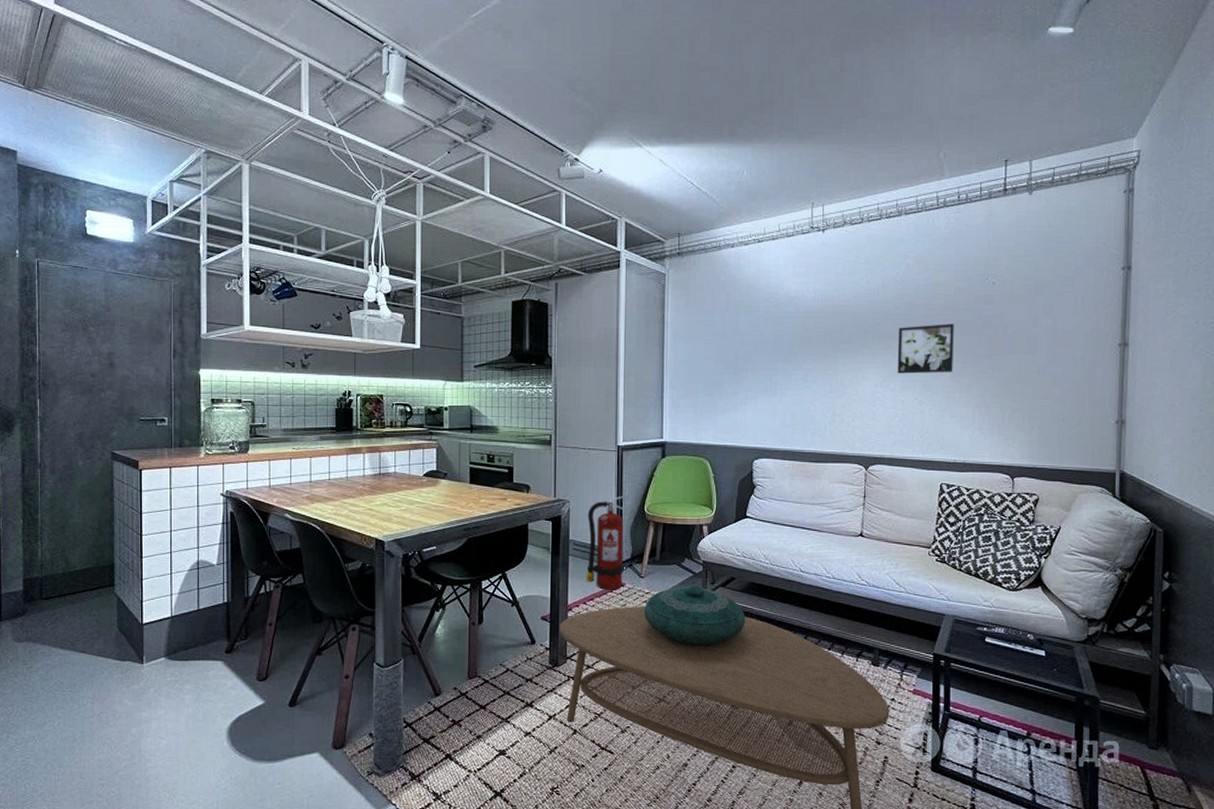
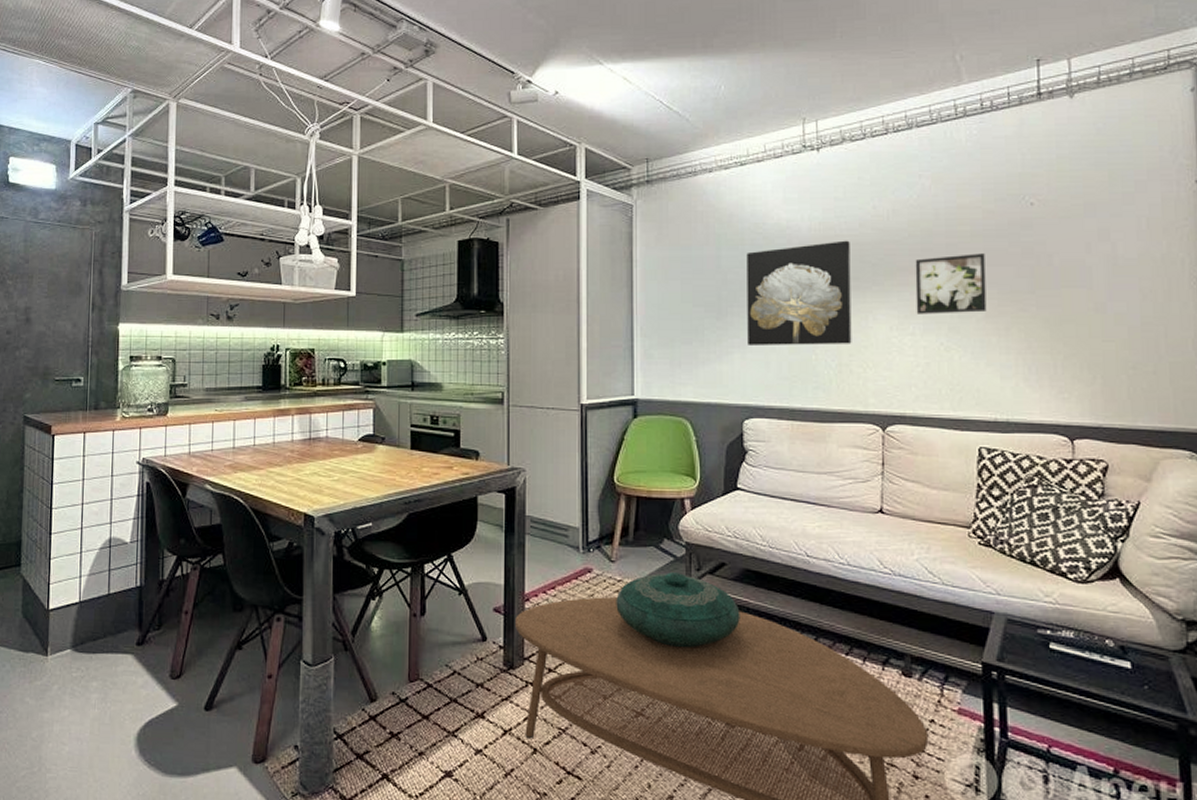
fire extinguisher: present [586,495,624,590] -> none [546,463,591,577]
wall art: none [759,310,846,398] -> present [746,240,852,345]

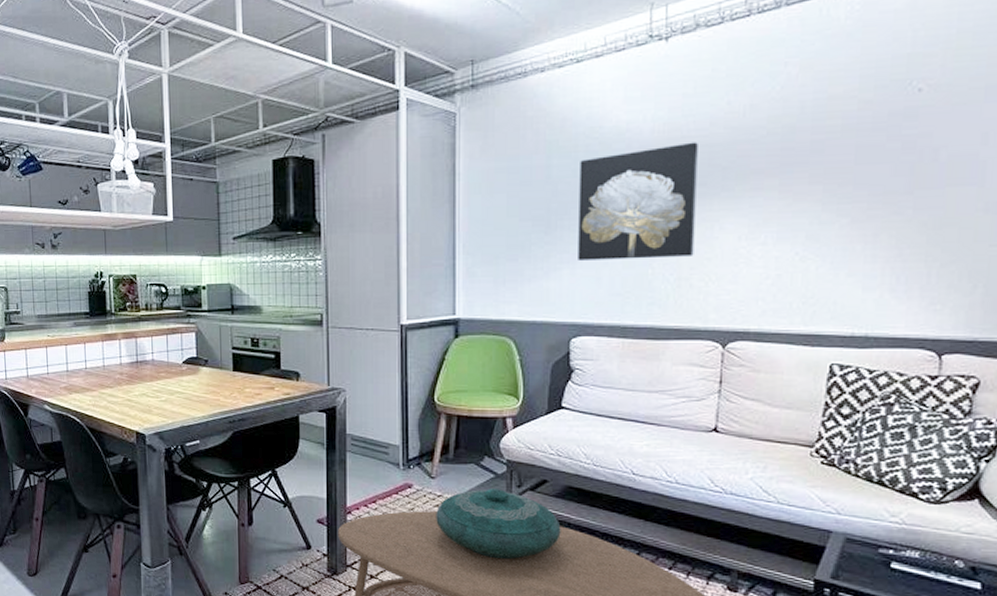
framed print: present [915,253,987,314] -> none [770,150,857,222]

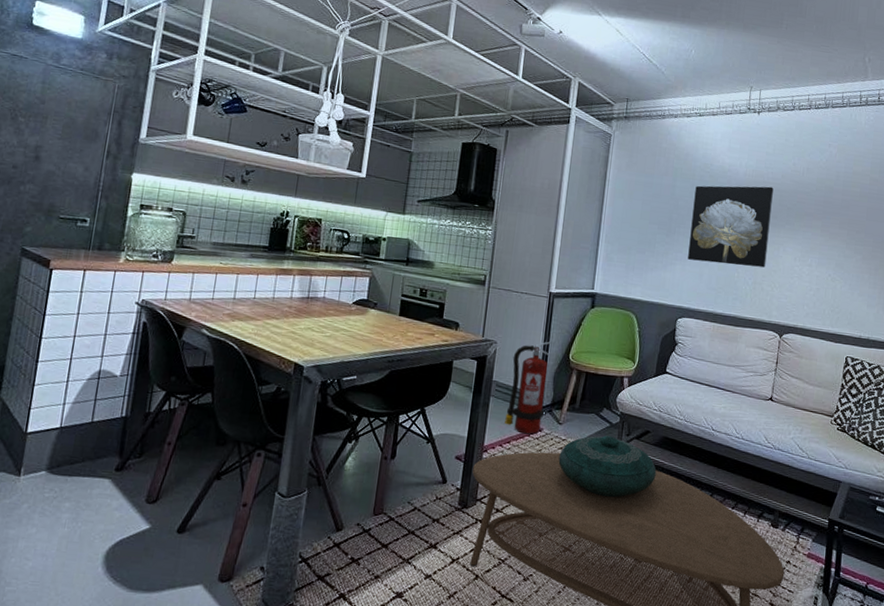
fire extinguisher: none [366,383,411,492] -> present [505,341,551,435]

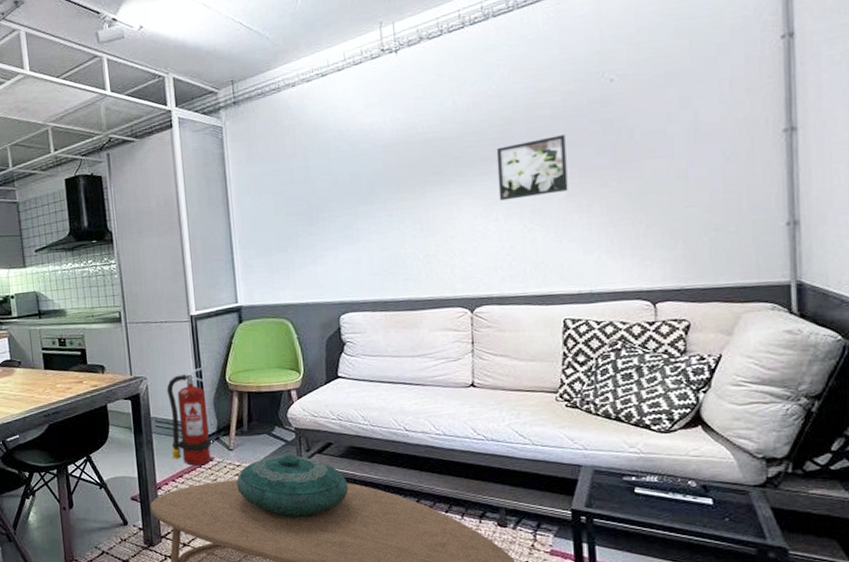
wall art: present [688,185,773,268] -> none [333,137,438,247]
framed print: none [814,208,868,255] -> present [496,135,568,201]

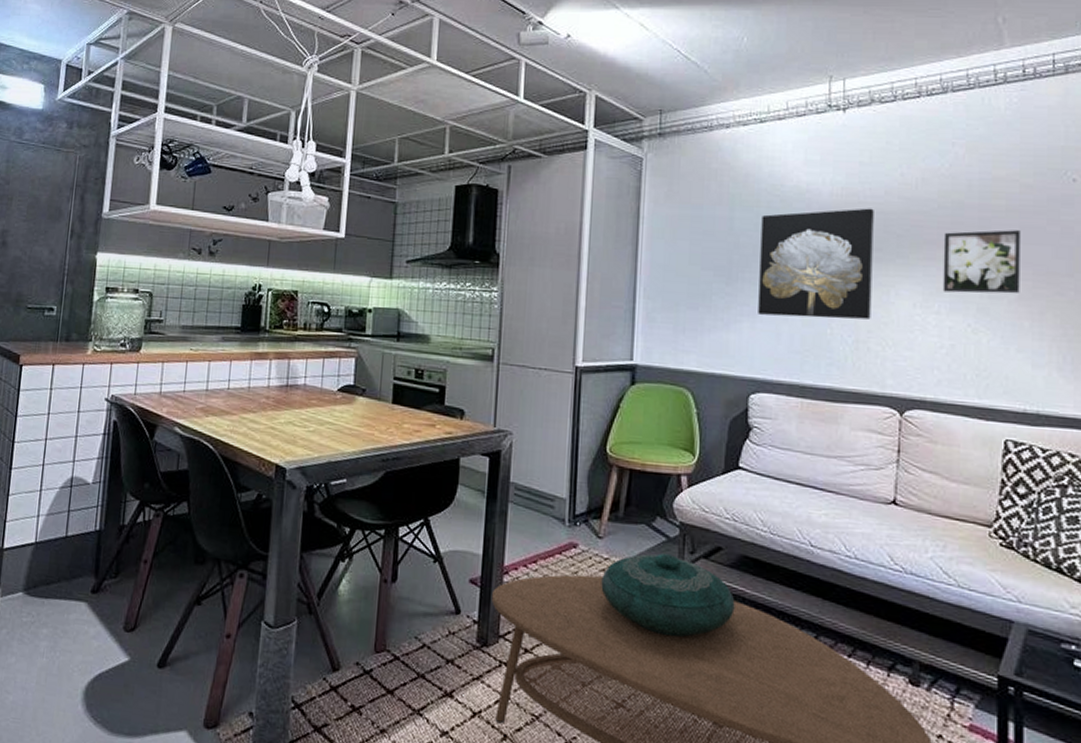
fire extinguisher: present [166,367,211,466] -> none [528,430,581,552]
wall art: none [333,137,438,247] -> present [758,208,874,320]

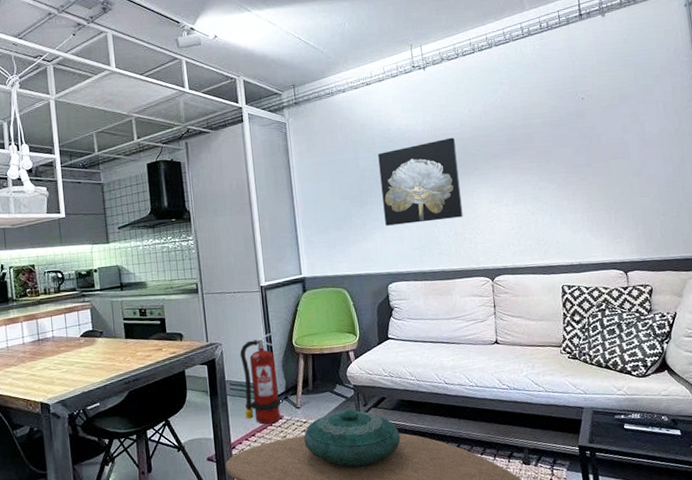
fire extinguisher: none [528,430,581,552] -> present [239,332,281,425]
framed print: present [942,230,1020,294] -> none [503,139,558,190]

